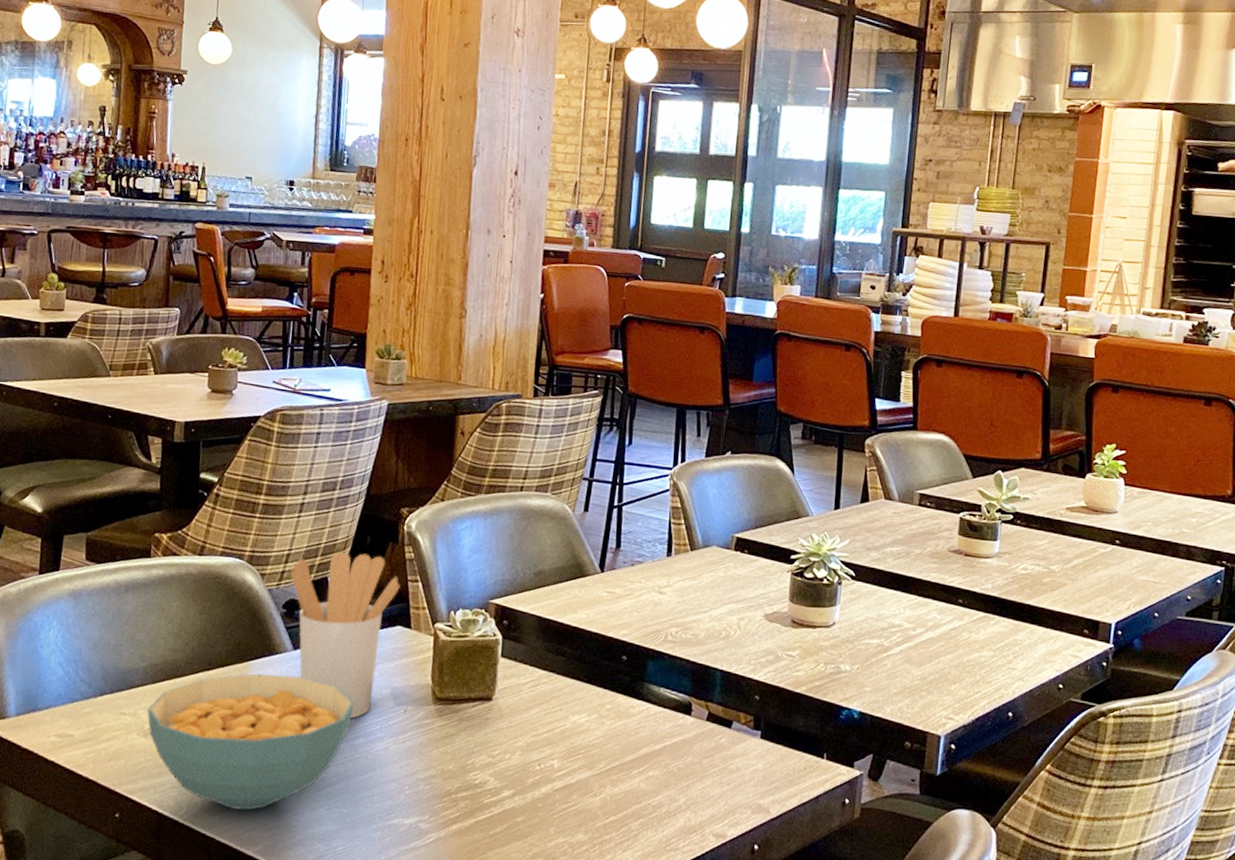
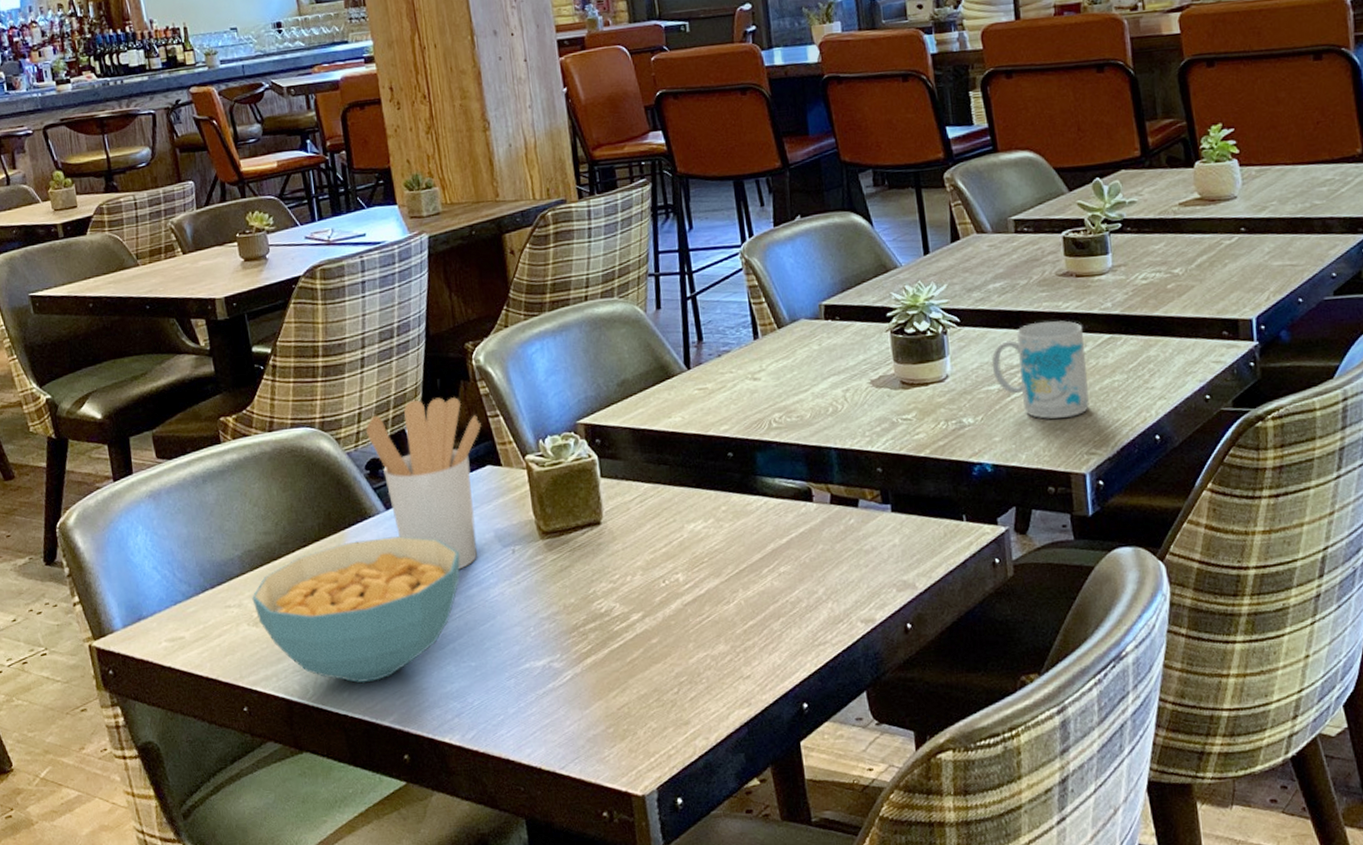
mug: none [875,590,963,682] -> present [992,321,1089,419]

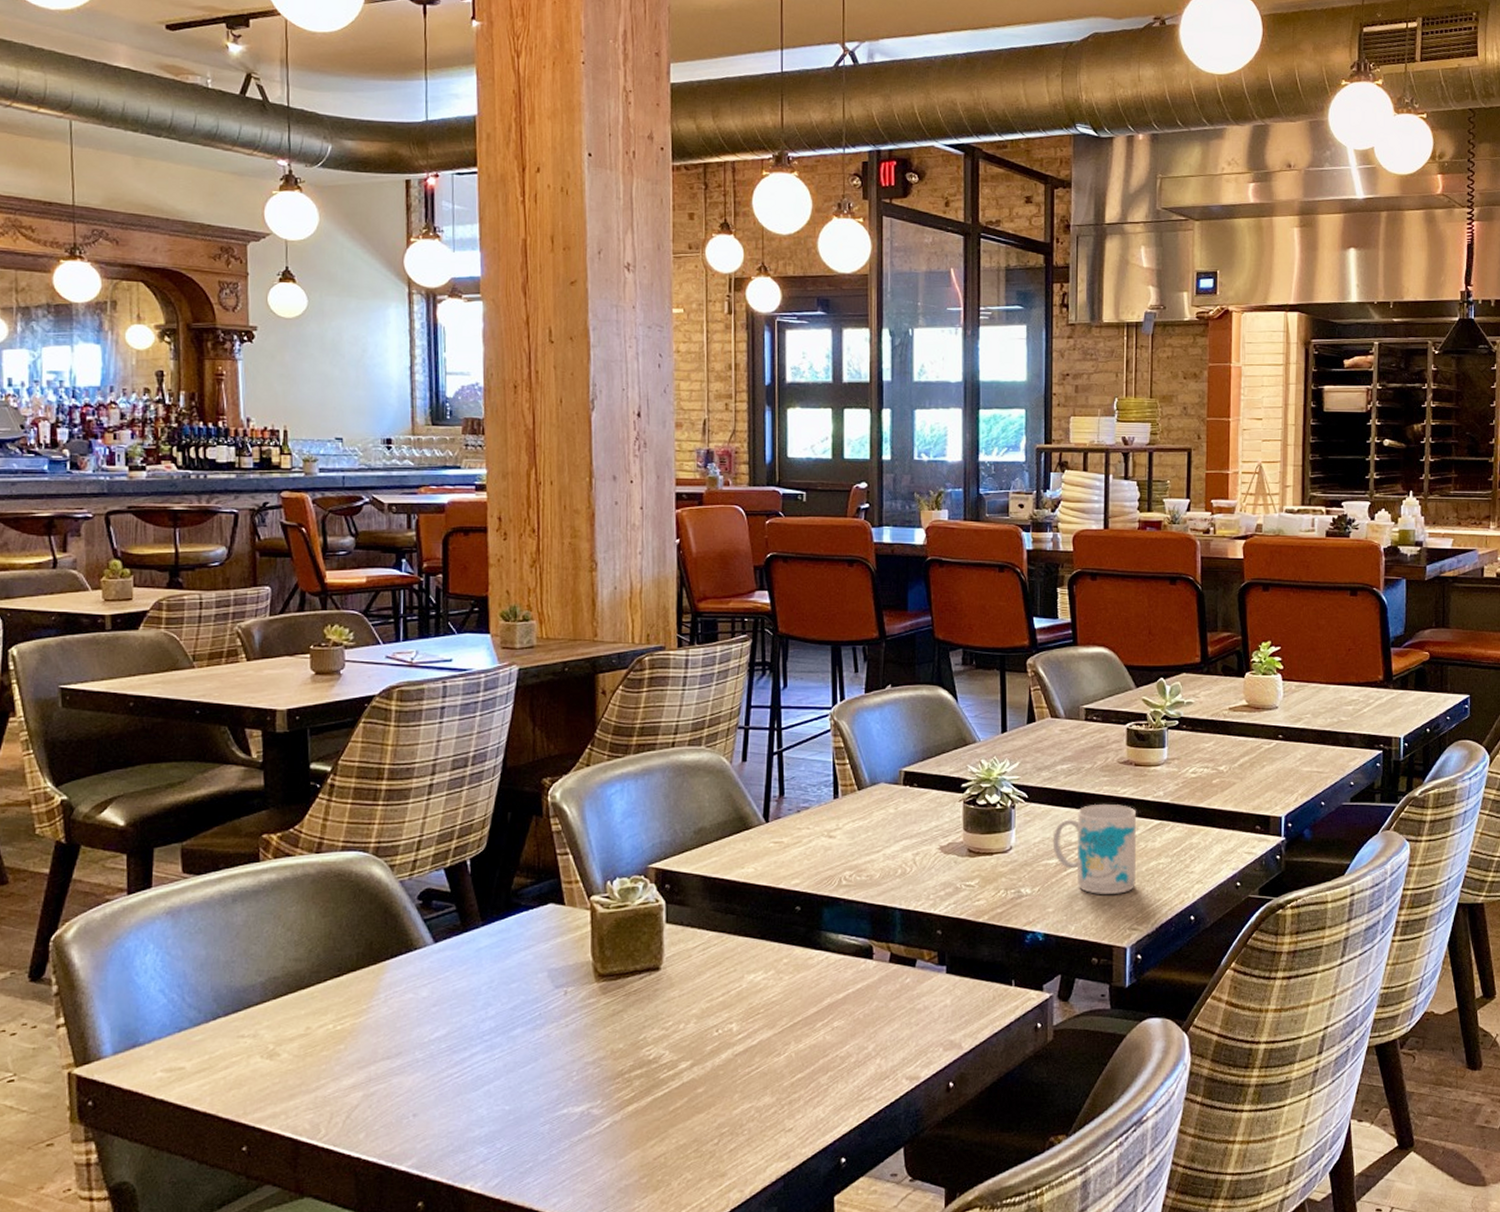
cereal bowl: present [252,536,460,683] -> none [270,971,508,1124]
utensil holder: present [366,397,481,570] -> none [424,831,548,1009]

